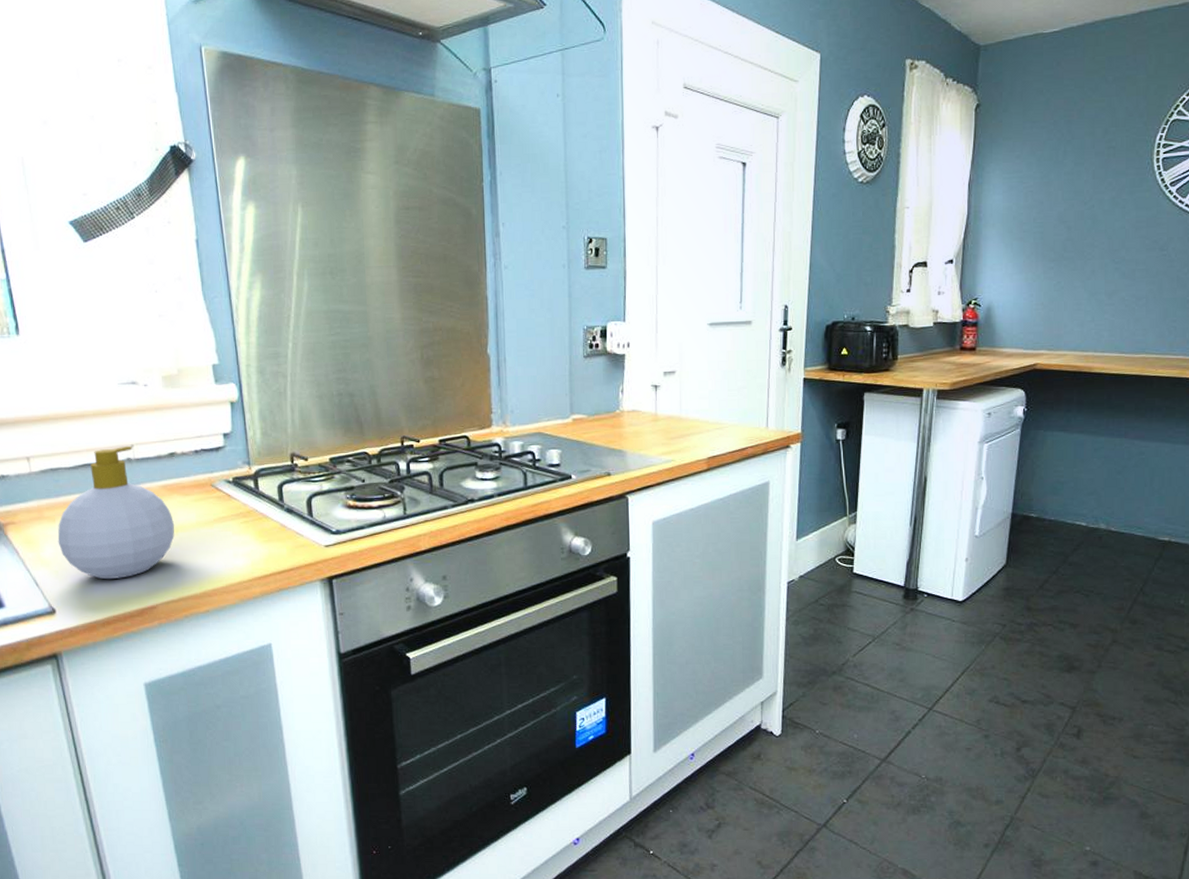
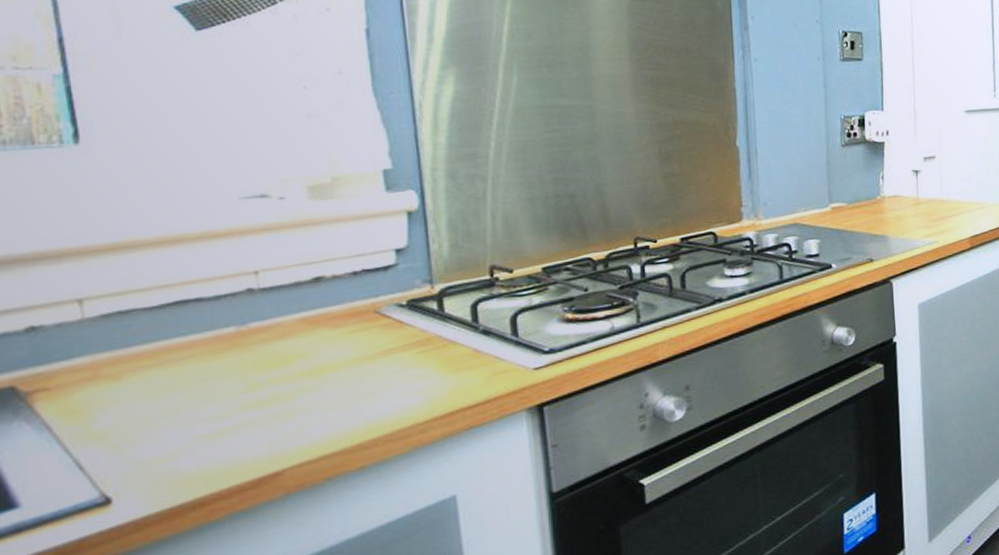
soap bottle: present [57,445,175,580] -> none [123,273,318,448]

